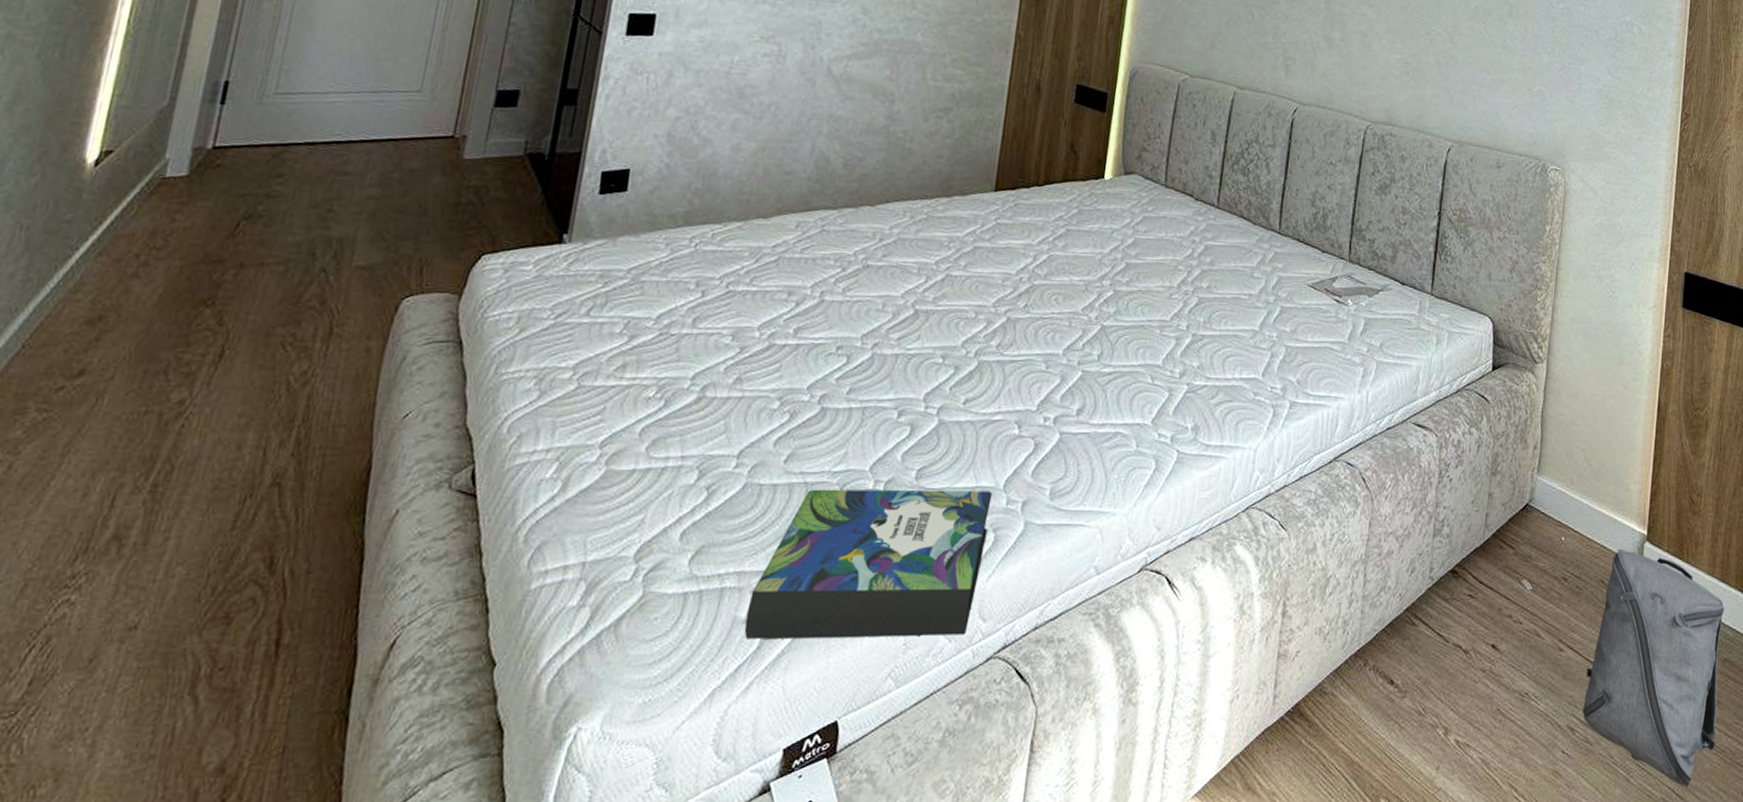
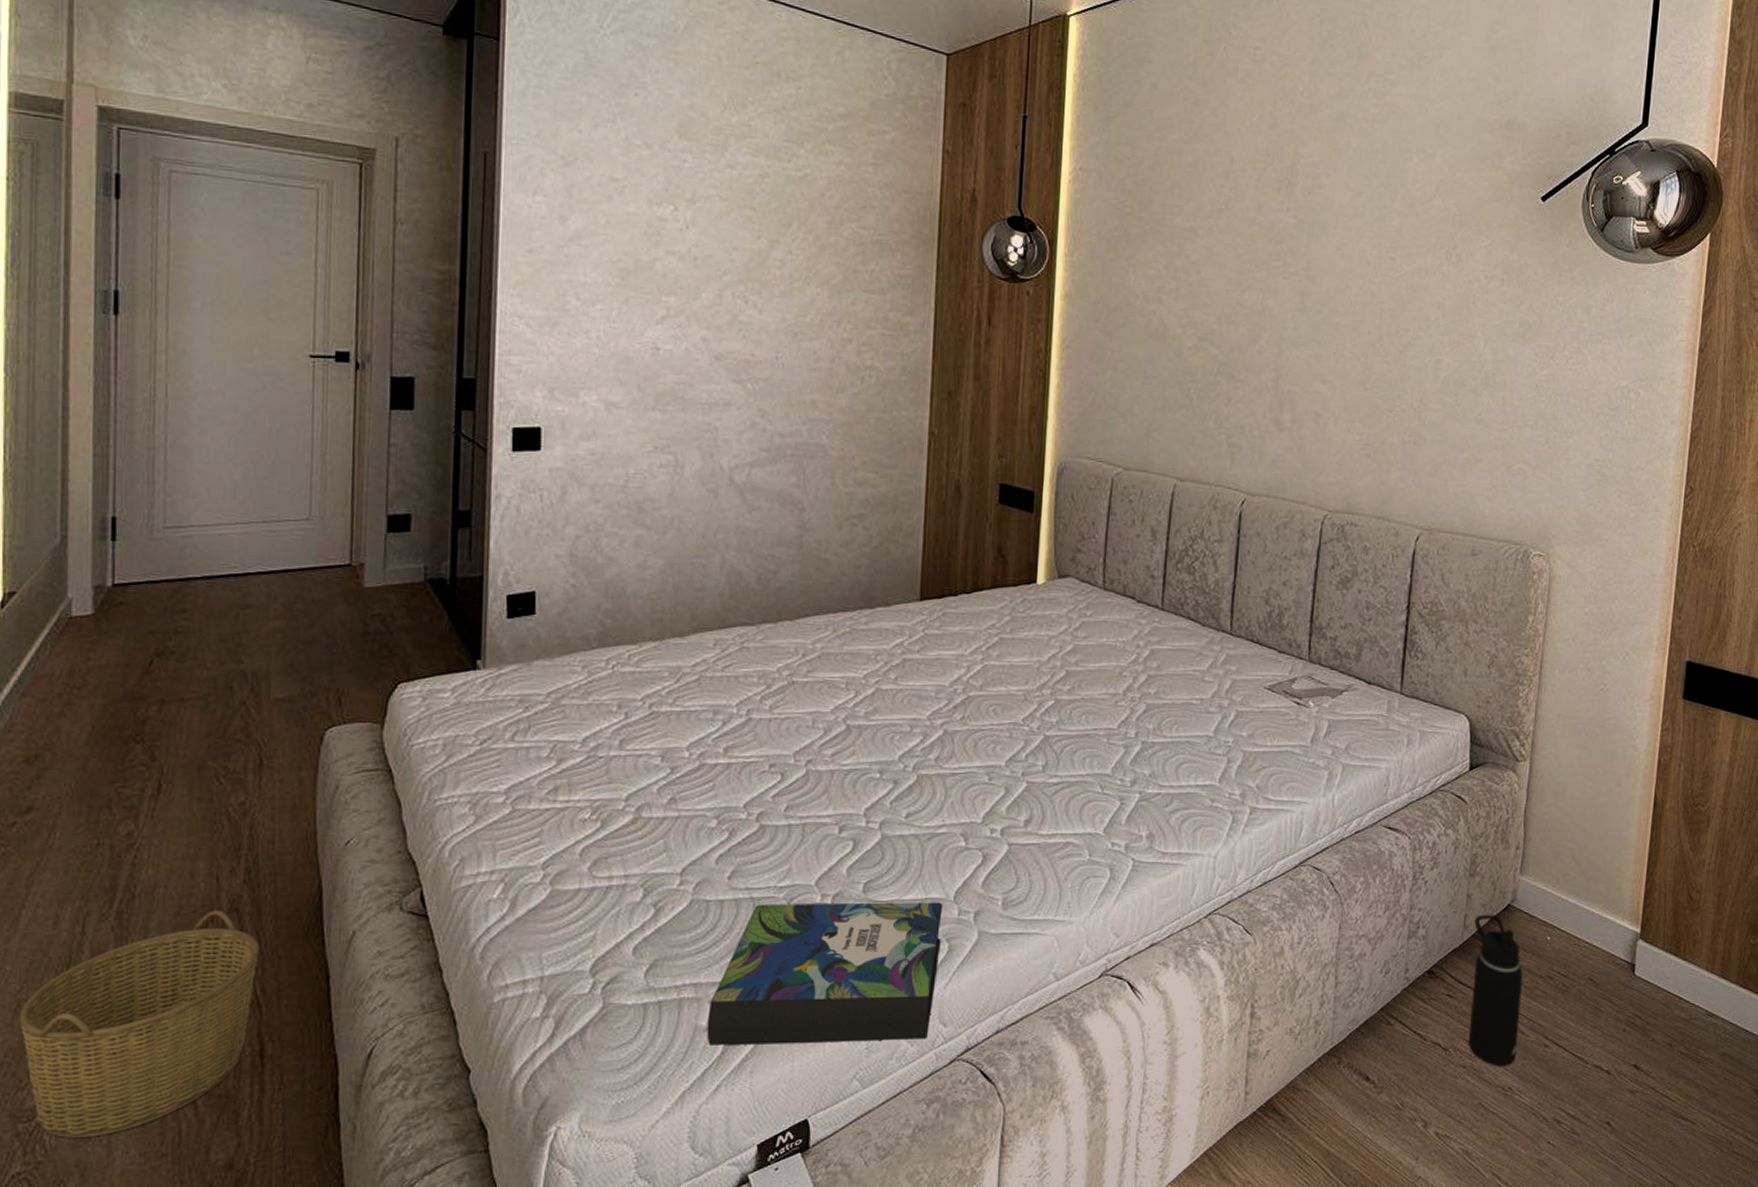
basket: none [18,484,296,738] -> present [19,910,259,1139]
water bottle: none [1488,513,1539,671] -> present [1469,914,1523,1066]
backpack: present [1583,548,1724,788] -> none [1570,947,1724,1175]

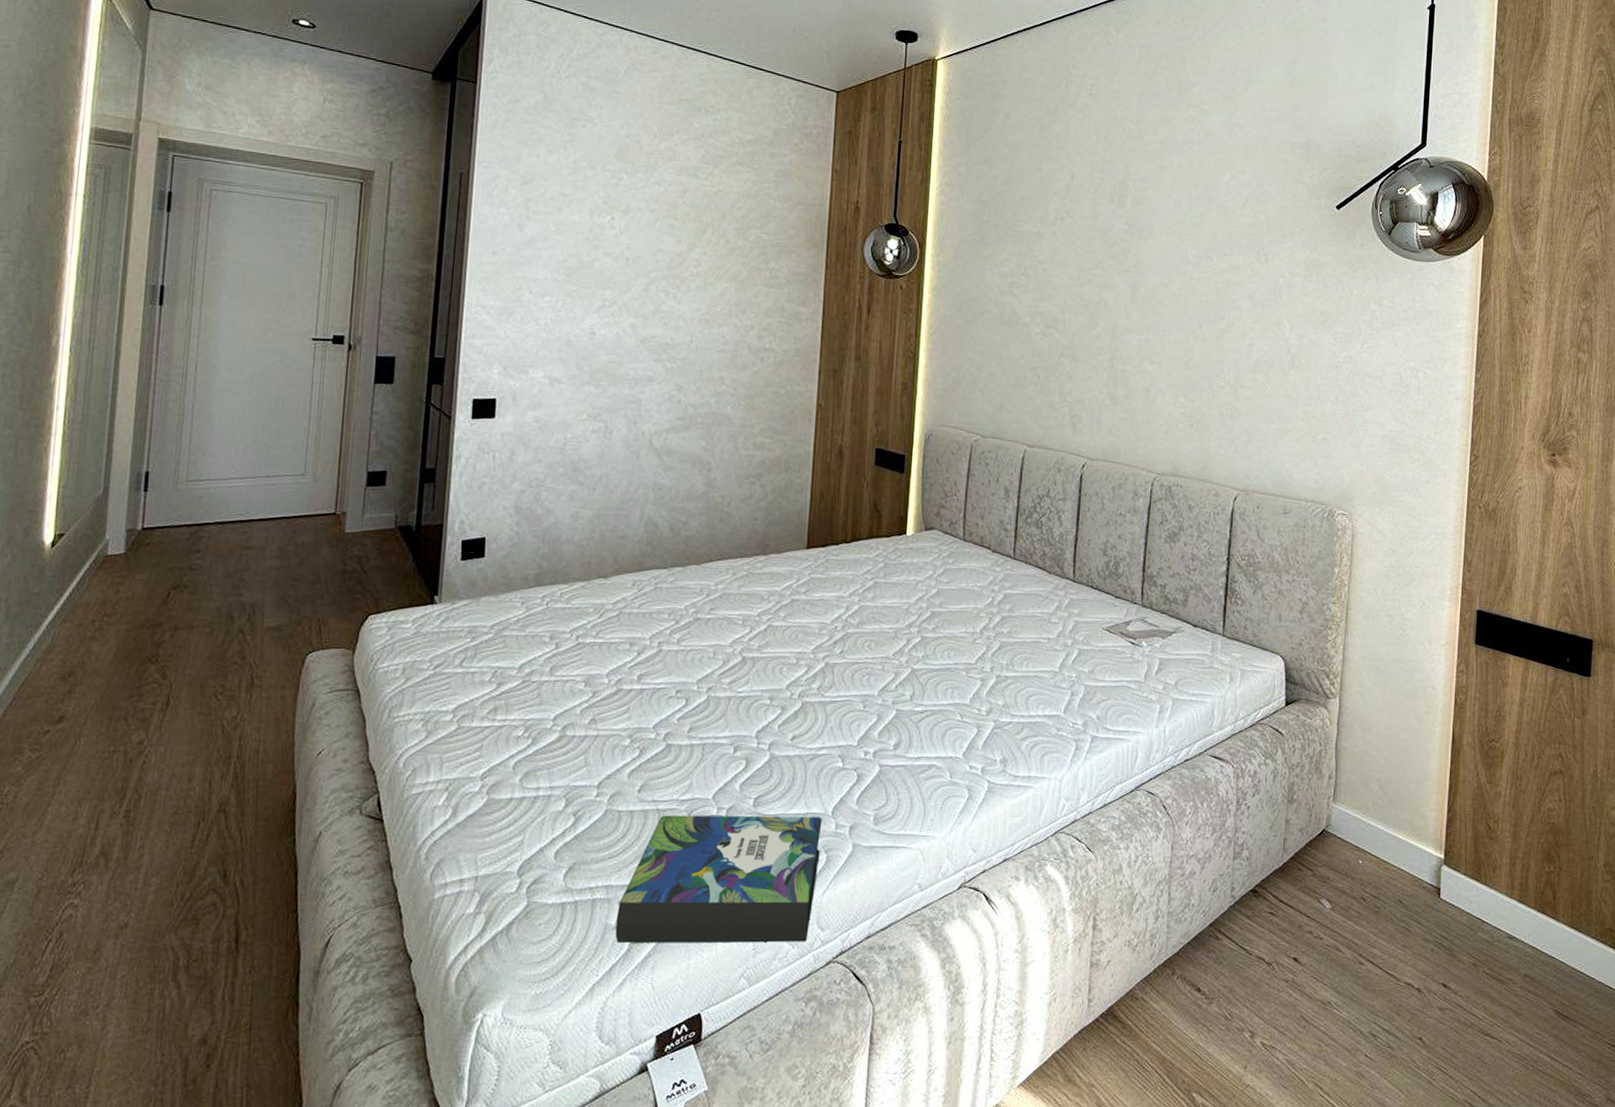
basket: present [19,910,259,1139] -> none [38,811,241,1013]
water bottle: present [1469,914,1523,1066] -> none [1290,838,1338,982]

